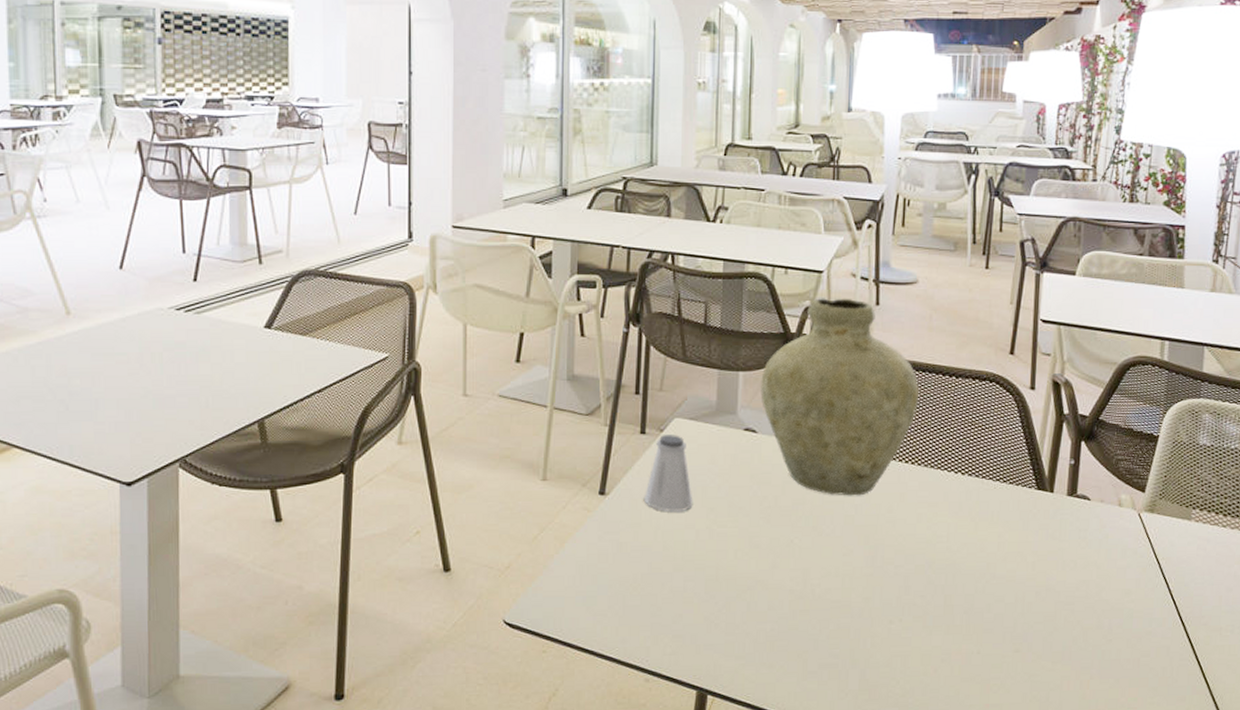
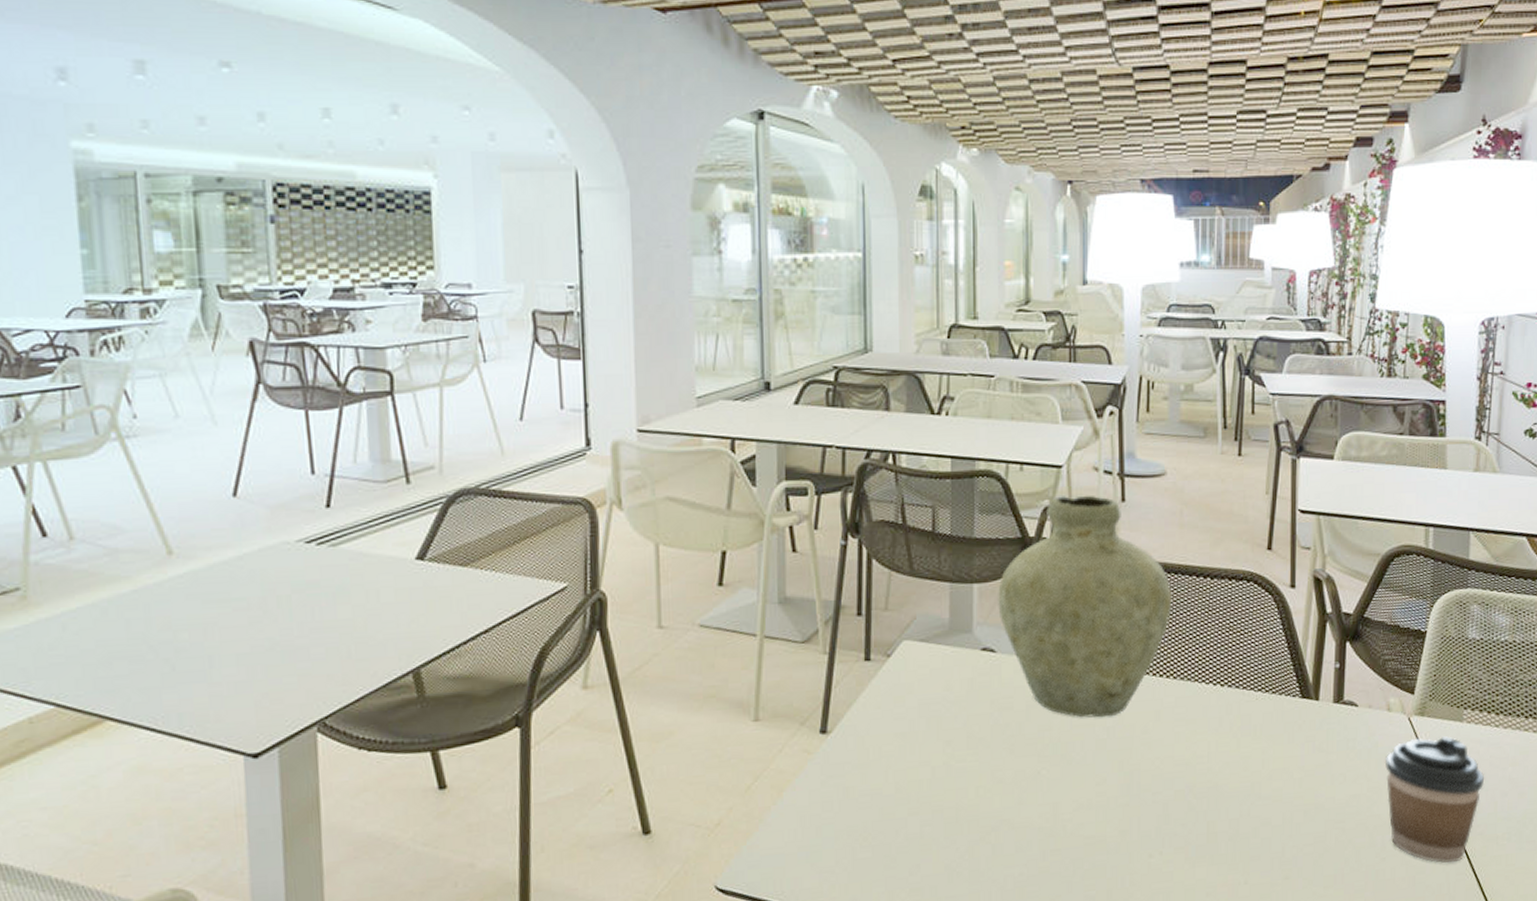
saltshaker: present [643,435,693,511] -> none [871,659,927,748]
coffee cup: none [1114,532,1211,649] -> present [1384,736,1485,863]

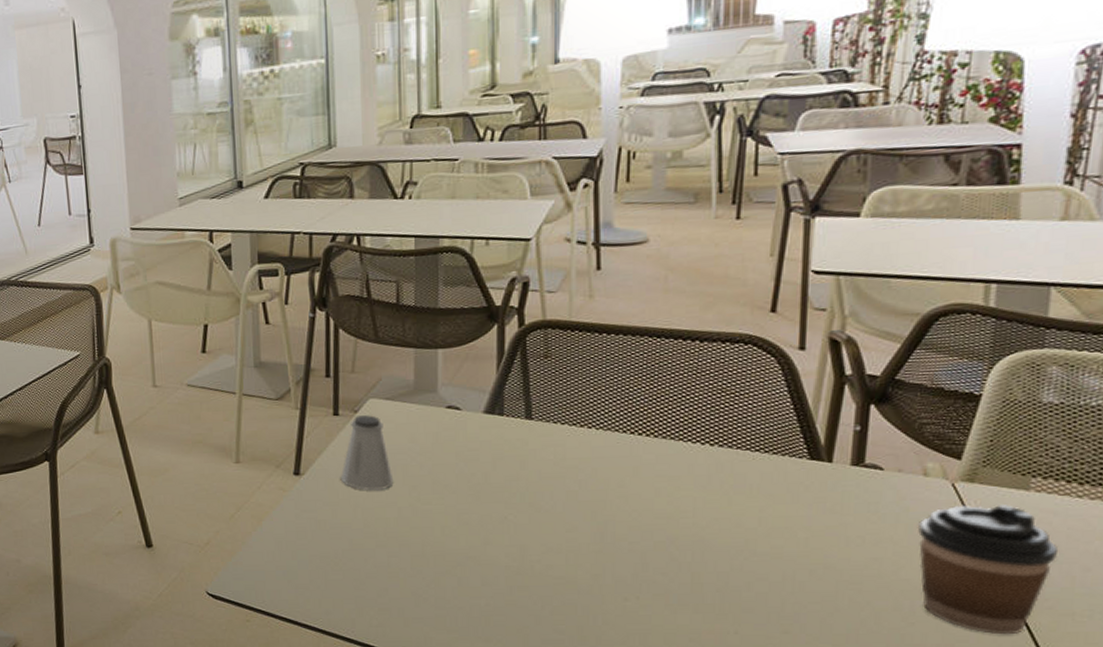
saltshaker: none [871,659,927,748] -> present [340,415,394,490]
vase: present [998,495,1172,718] -> none [463,265,654,471]

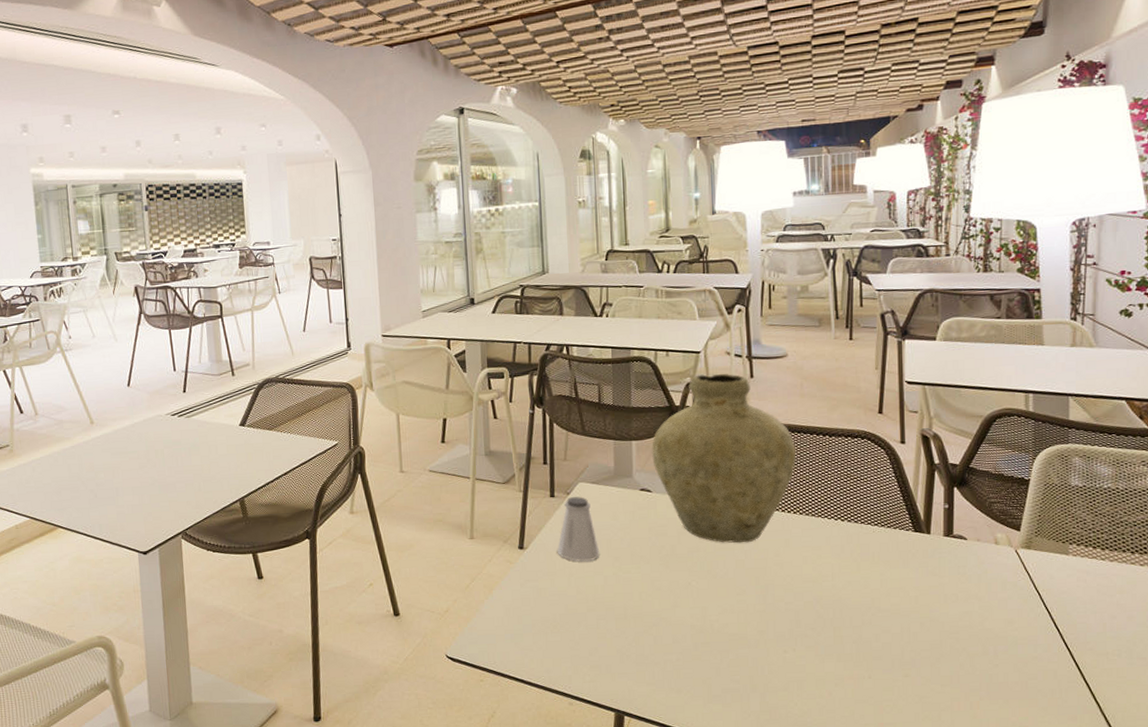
vase: none [463,265,654,471] -> present [652,373,797,543]
coffee cup: present [917,505,1059,635] -> none [994,566,1093,672]

